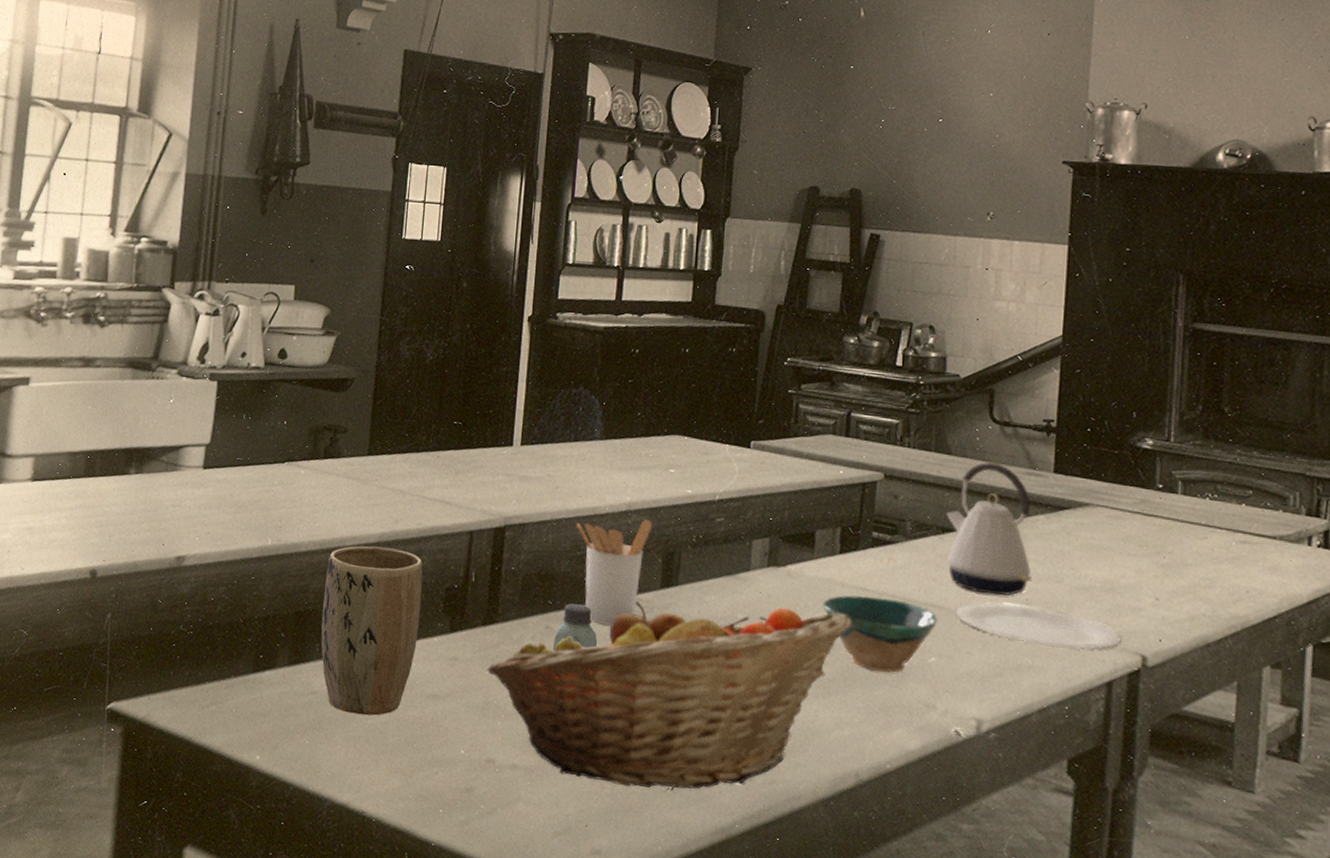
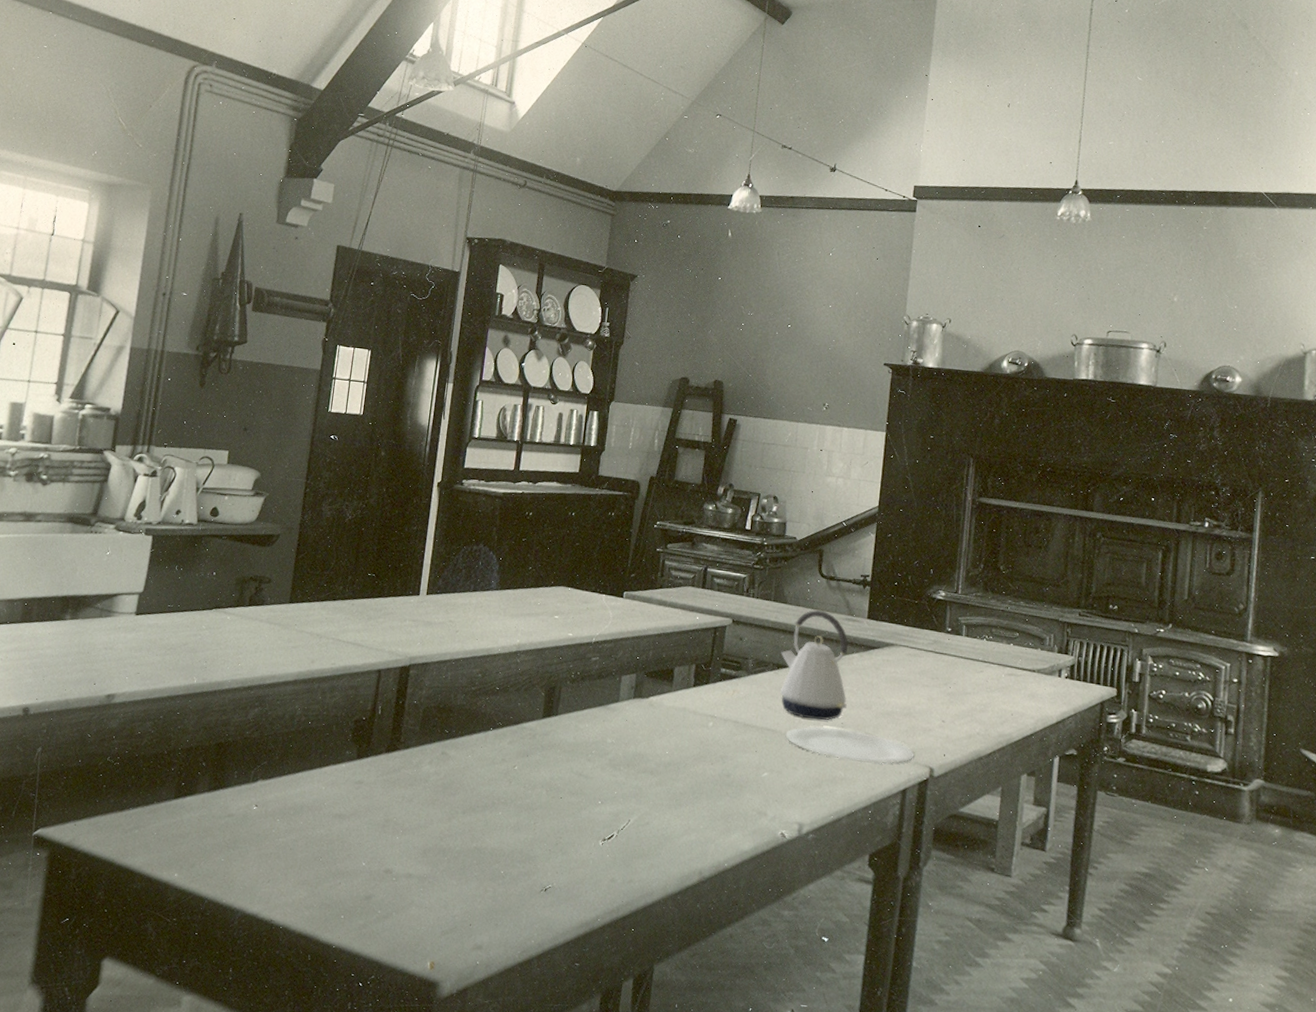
plant pot: present [321,546,423,716] -> none [239,683,335,835]
fruit basket: present [487,600,852,789] -> none [389,728,701,890]
saltshaker: present [553,603,598,651] -> none [448,732,487,774]
utensil holder: present [577,518,652,626] -> none [473,658,538,751]
bowl: present [823,595,938,673] -> none [678,721,771,786]

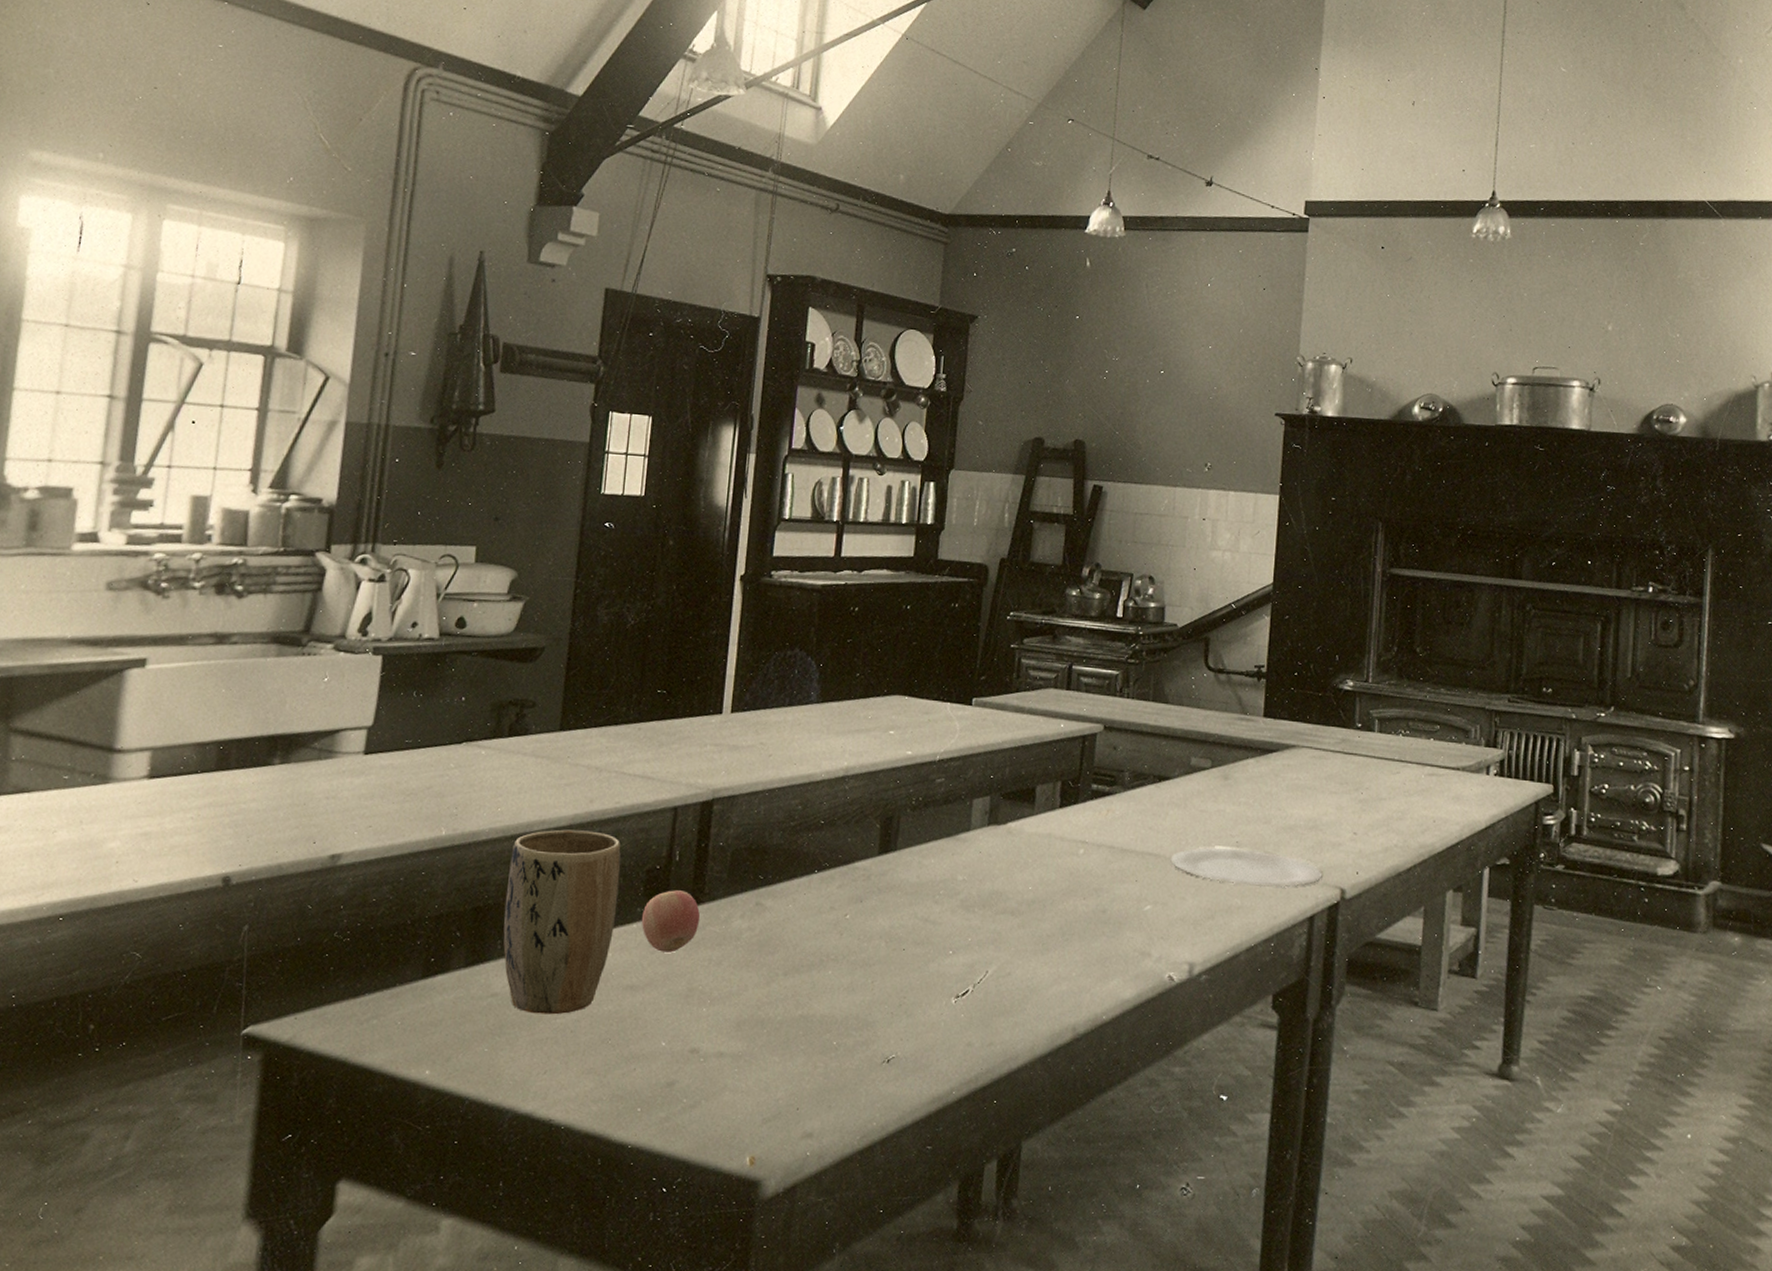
plant pot: none [239,683,335,835] -> present [503,829,621,1015]
apple: none [349,738,397,789] -> present [641,890,701,953]
kettle: present [780,610,848,720] -> none [1162,710,1242,840]

